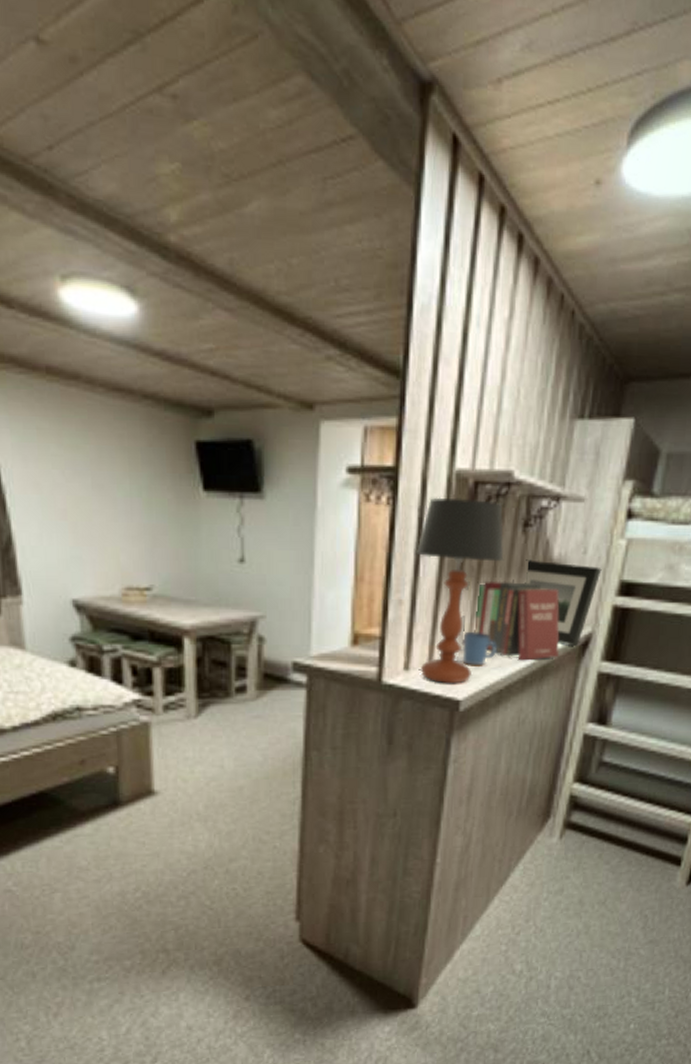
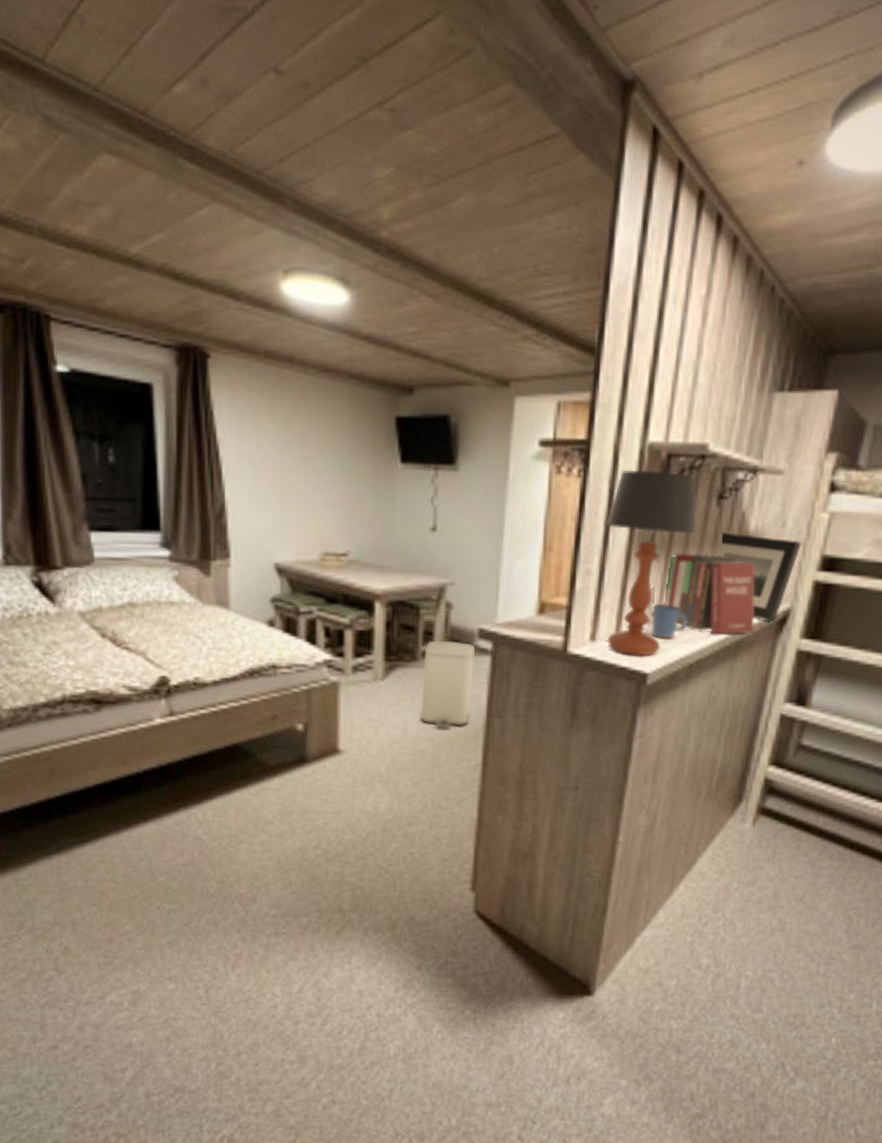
pedal bin: none [237,675,291,763] -> present [421,640,476,728]

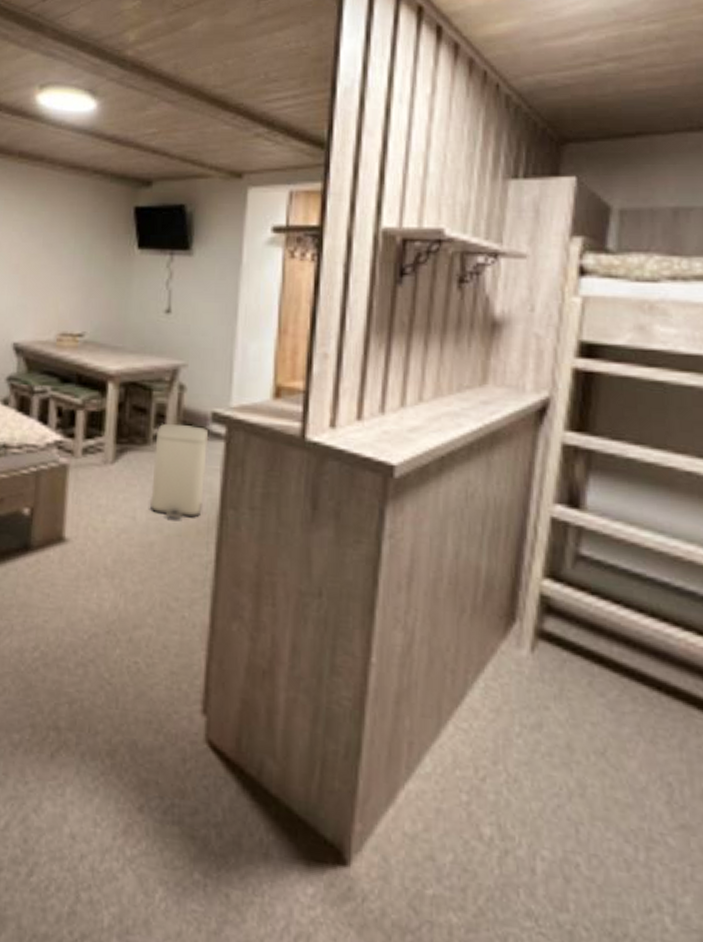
table lamp: present [606,469,697,657] -> none [342,254,438,447]
books: present [650,552,755,635] -> none [394,336,510,425]
mug: present [651,605,687,639] -> none [395,391,435,428]
picture frame: present [706,532,802,623] -> none [450,316,555,413]

